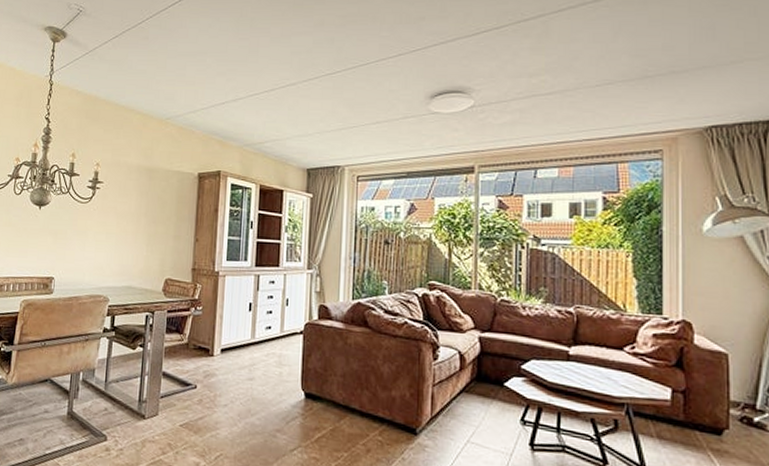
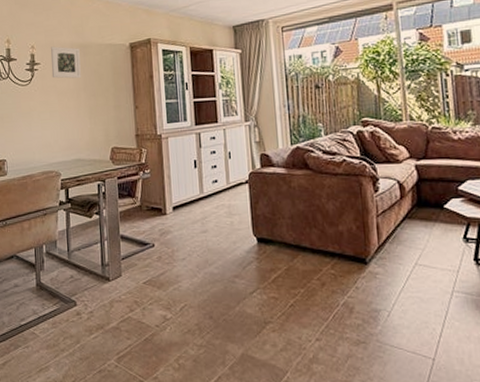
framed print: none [113,166,146,202] -> present [50,46,81,79]

